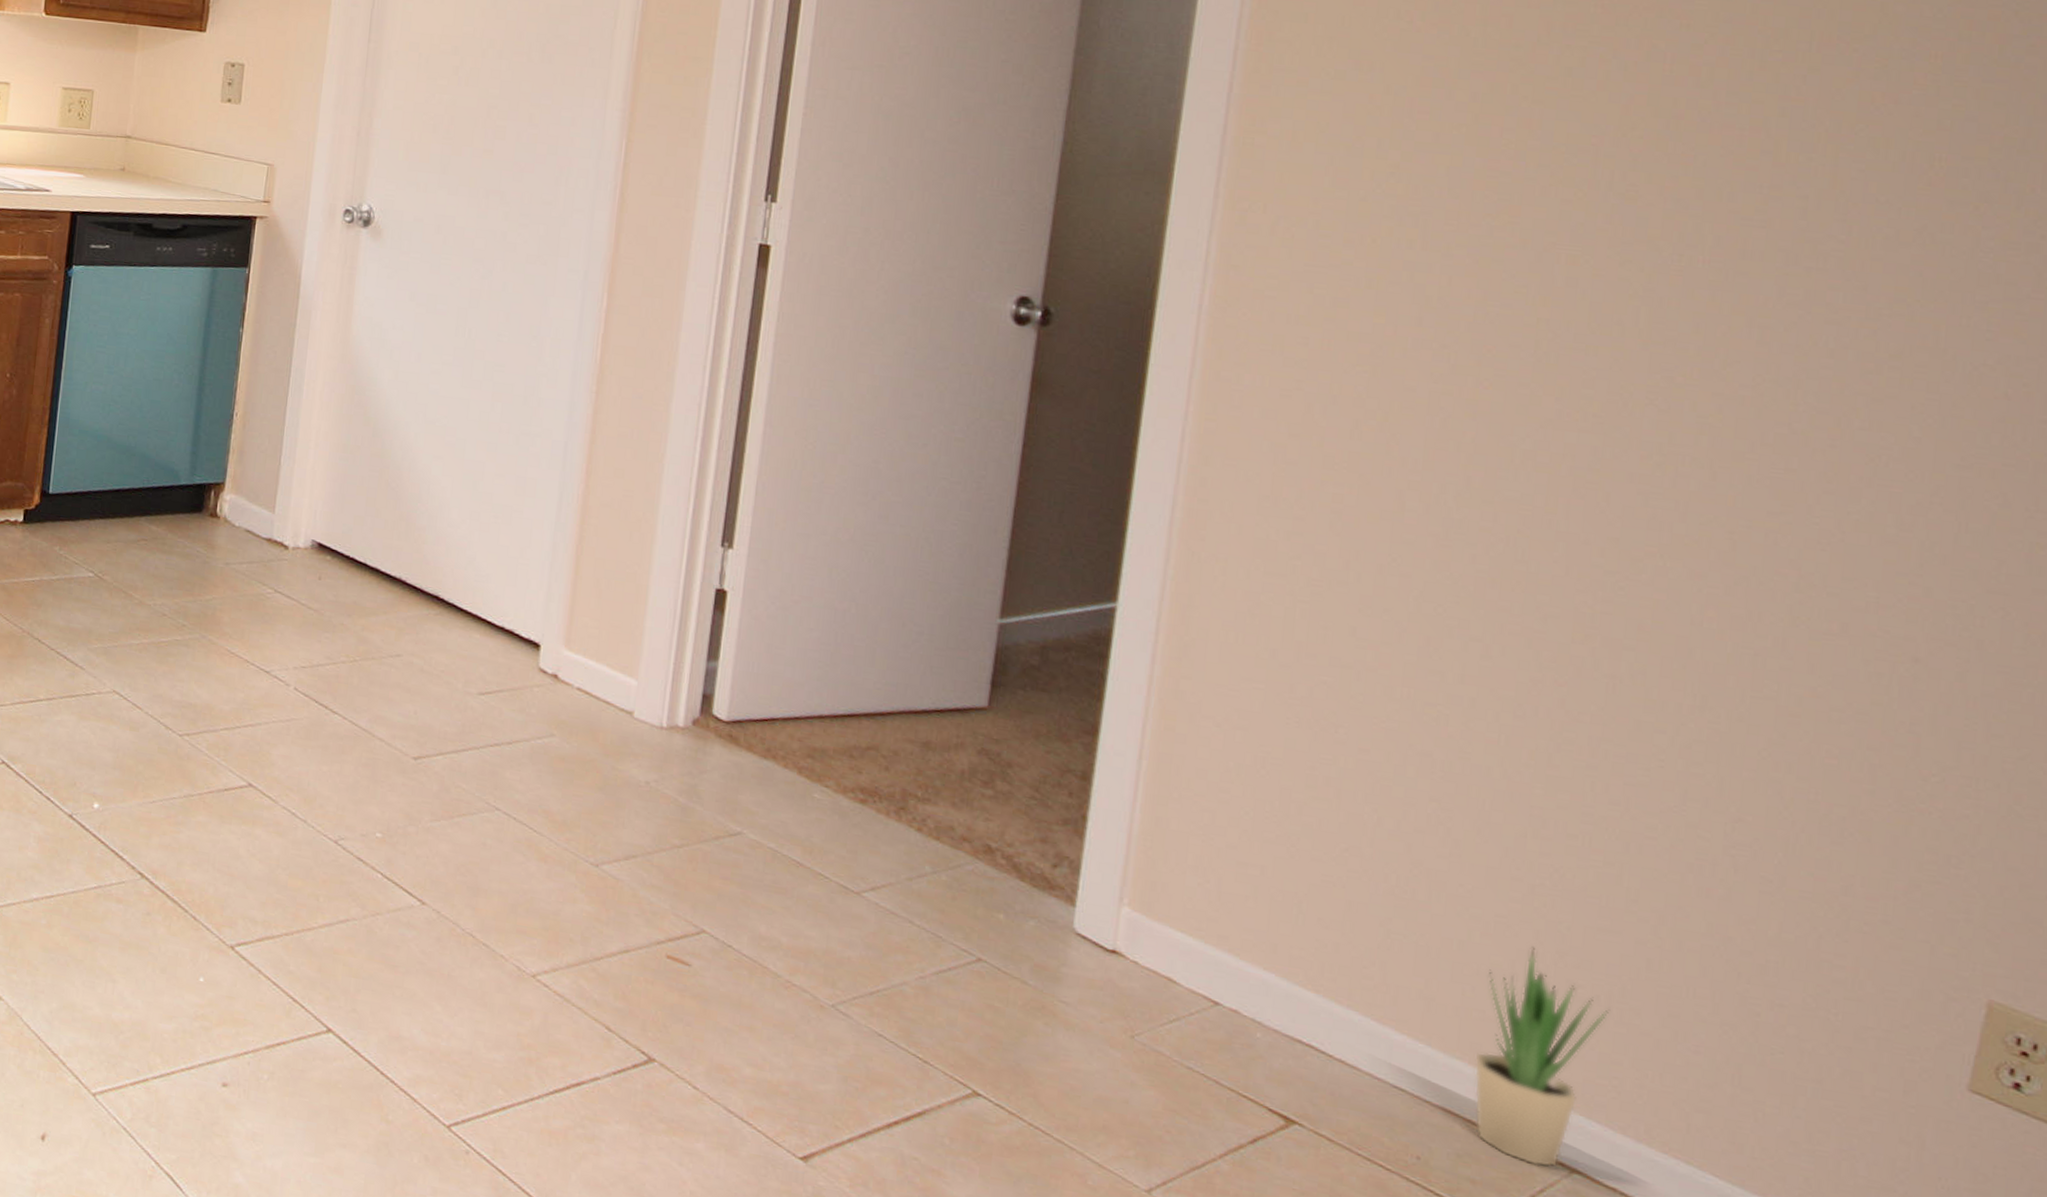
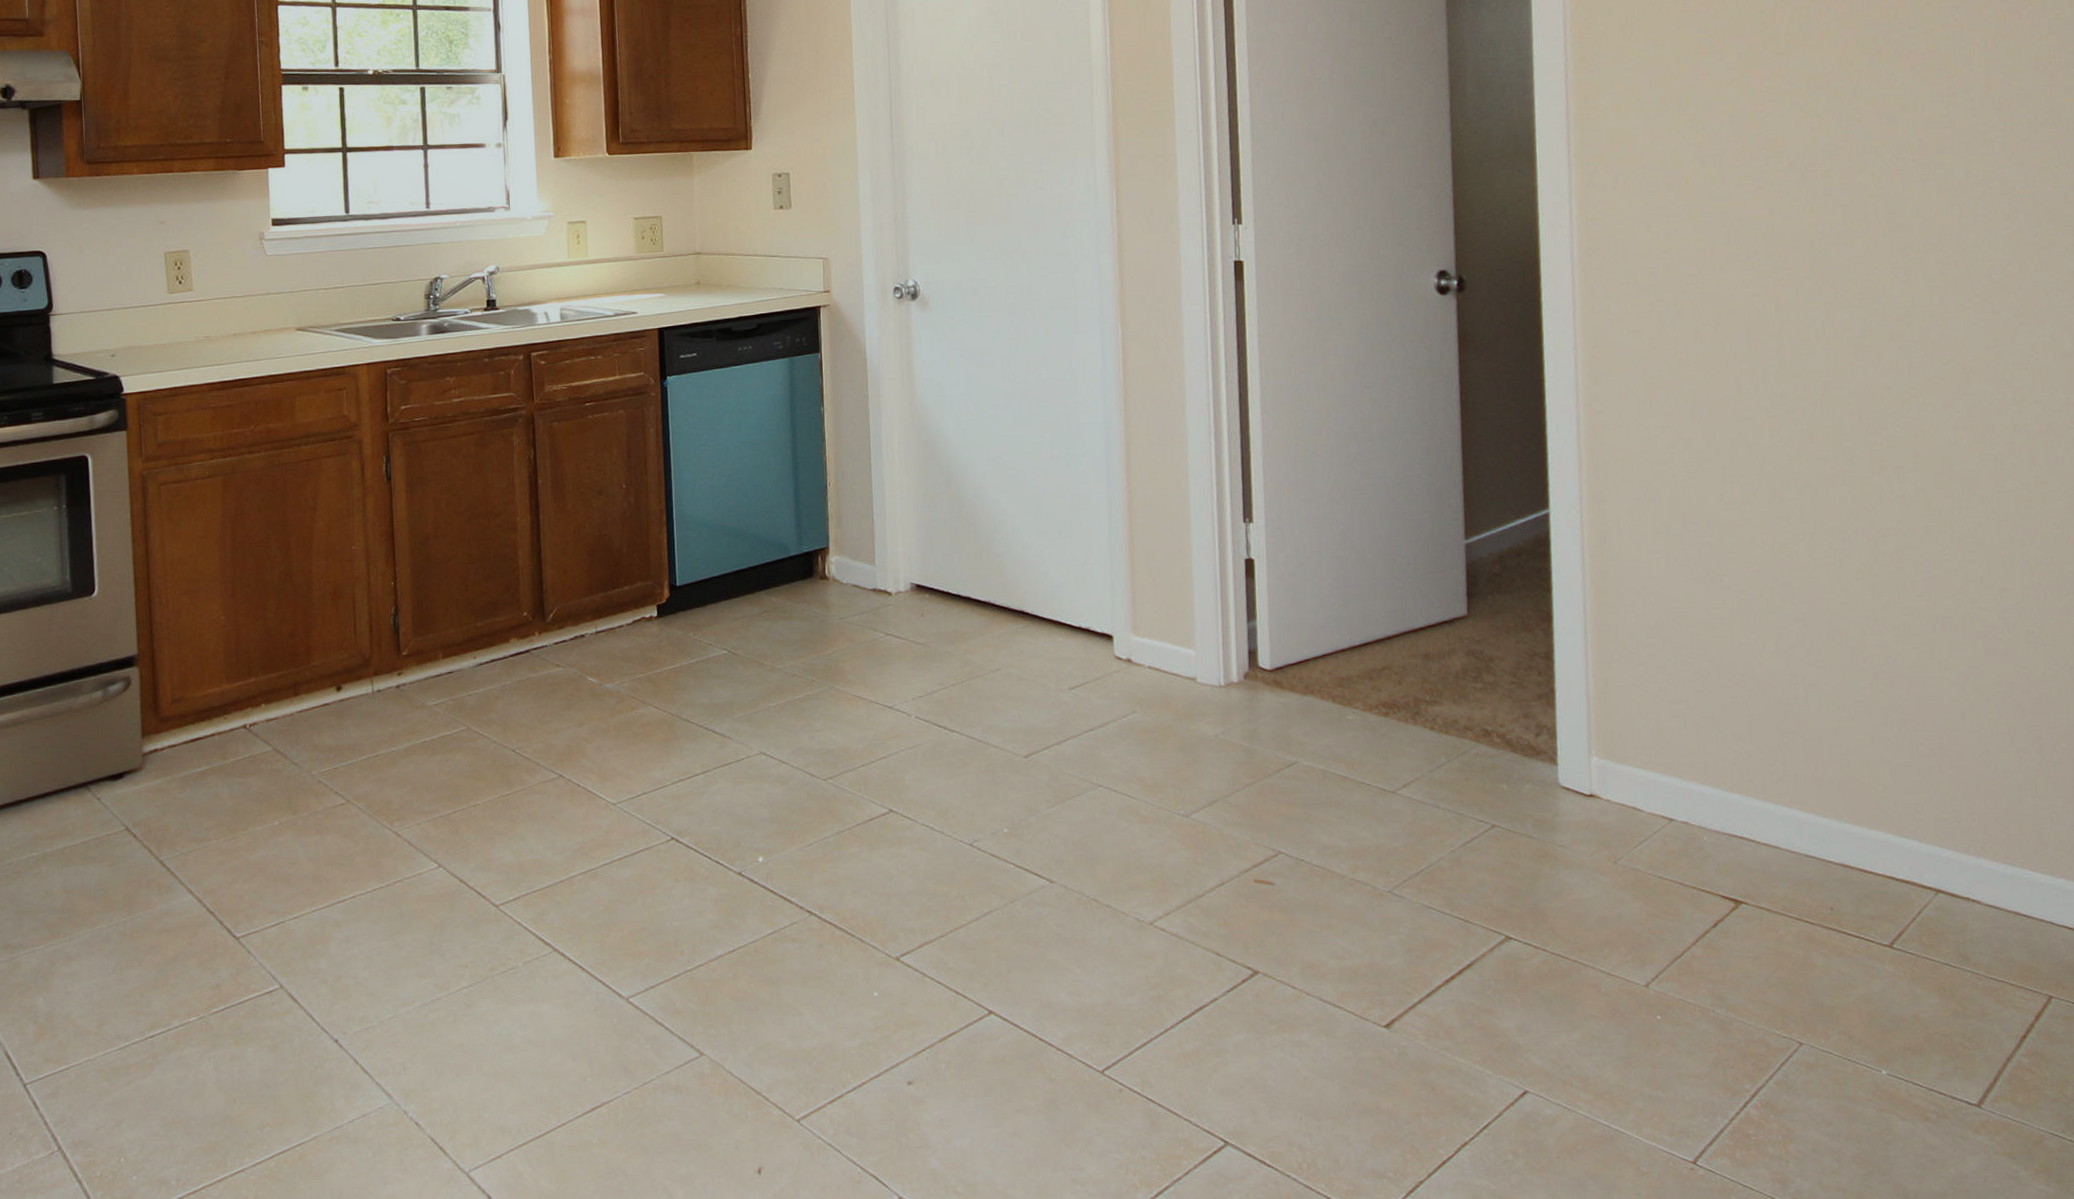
potted plant: present [1474,947,1610,1167] -> none [1857,721,1943,894]

